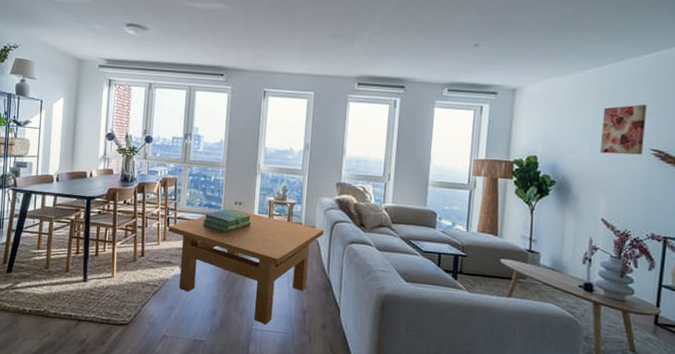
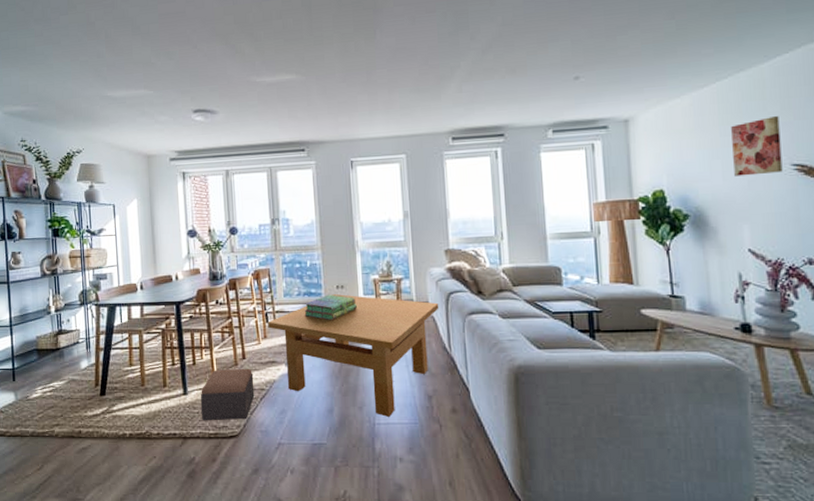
footstool: none [97,263,149,311] -> present [200,368,255,421]

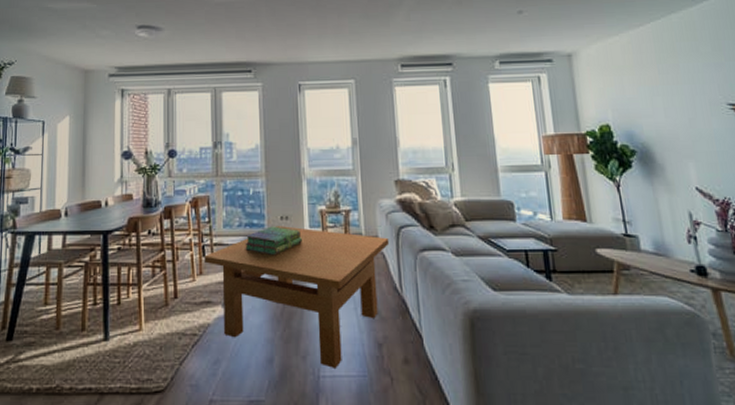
footstool: present [200,368,255,421] -> none [123,309,186,373]
wall art: present [731,116,783,177] -> none [668,57,720,114]

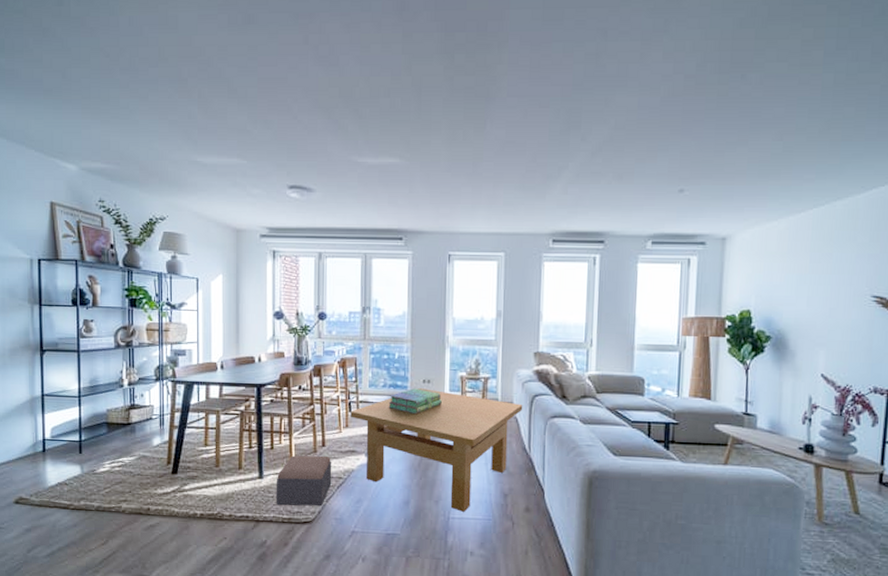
footstool: none [123,309,186,373] -> present [276,455,332,507]

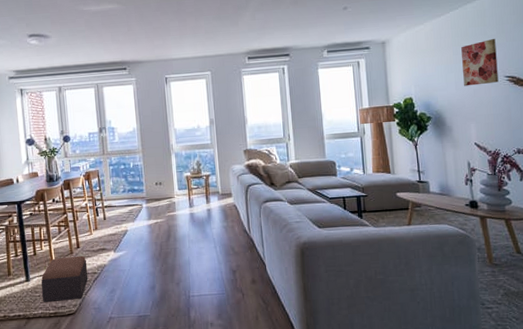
table: present [350,388,523,512] -> none [98,190,240,290]
stack of books: present [388,388,442,415] -> none [129,190,173,213]
wall art: none [818,248,867,304] -> present [461,39,499,86]

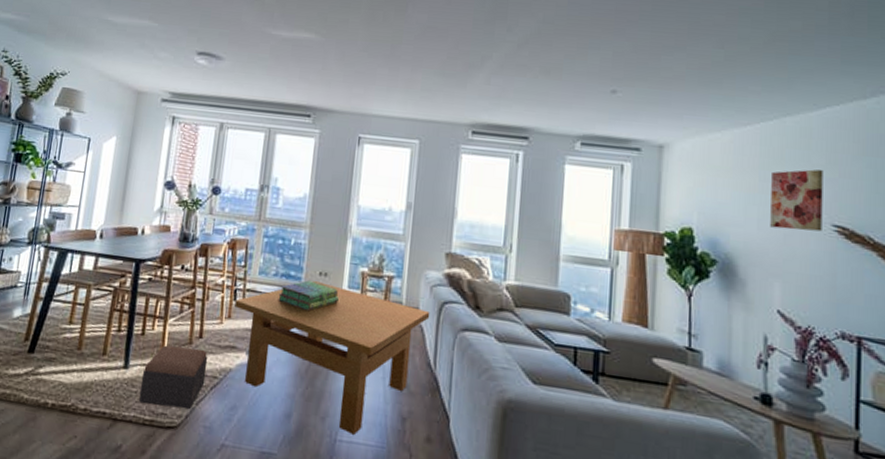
table: none [98,190,240,290] -> present [234,281,430,435]
stack of books: none [129,190,173,213] -> present [278,280,339,312]

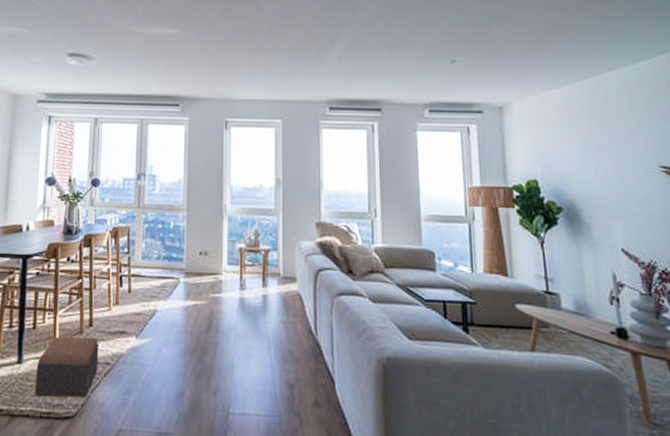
table: present [234,281,430,435] -> none [121,261,307,406]
stack of books: present [278,280,339,312] -> none [162,261,220,291]
wall art: present [770,169,823,232] -> none [601,117,652,174]

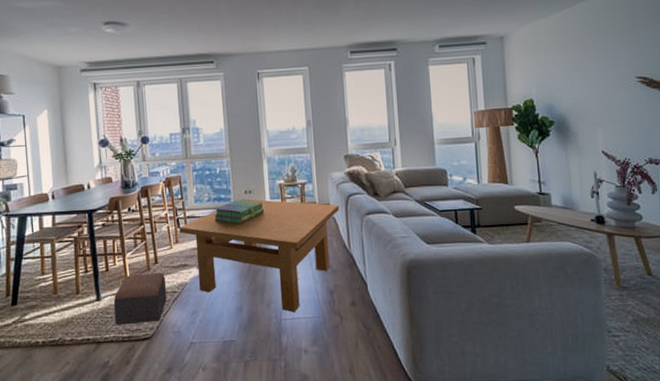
table: none [121,261,307,406] -> present [179,199,340,312]
stack of books: none [162,261,220,291] -> present [214,199,264,224]

